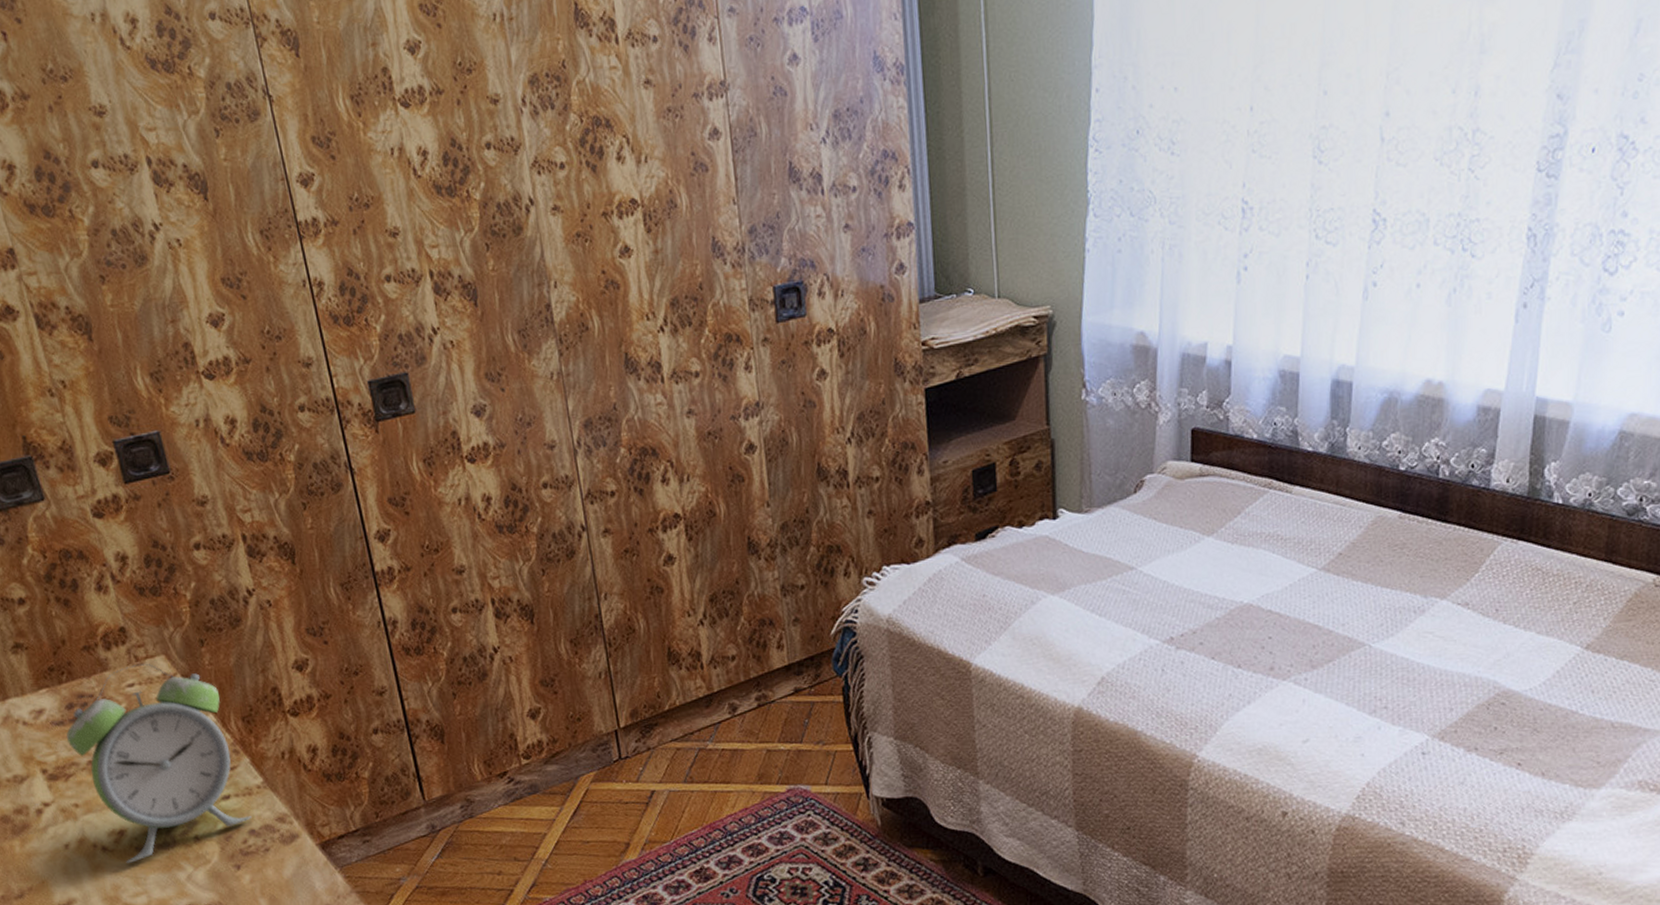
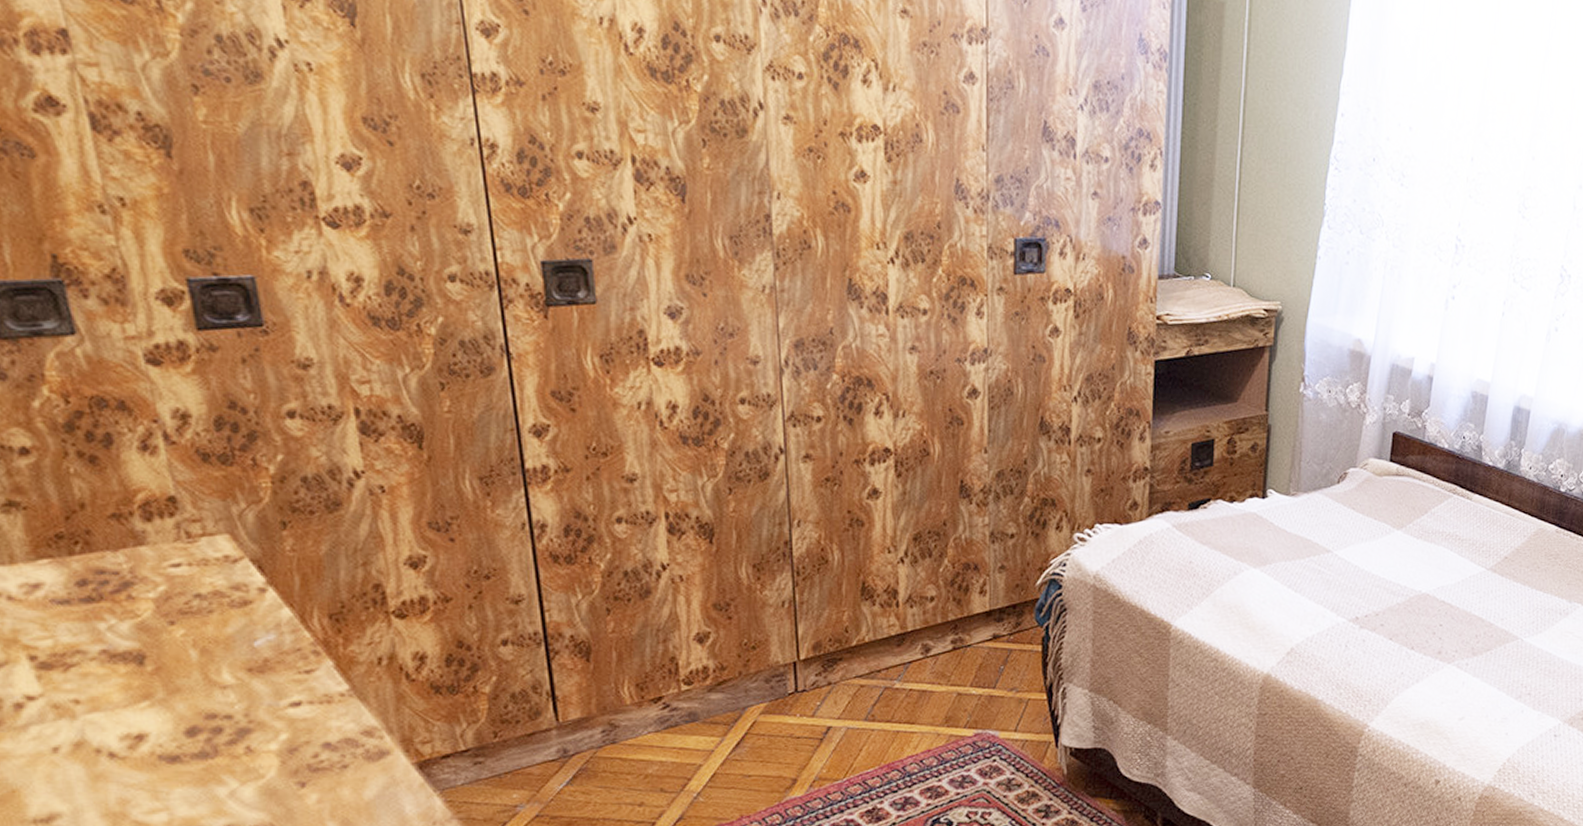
alarm clock: present [66,663,252,864] -> none [71,541,329,775]

